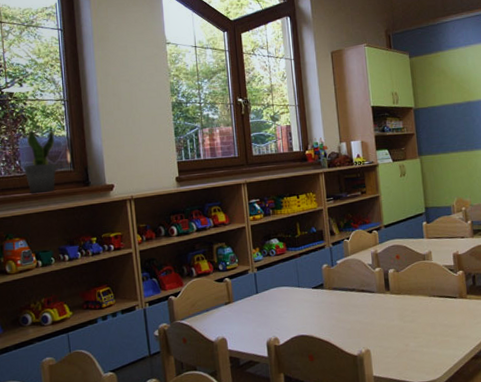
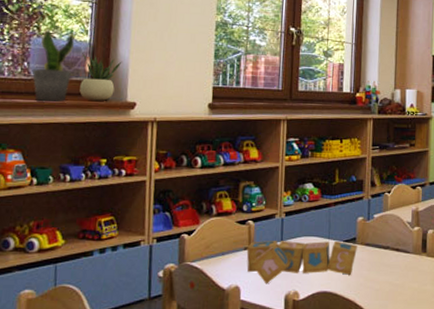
potted plant: none [62,146,97,188] -> present [79,53,122,102]
toy blocks: none [227,288,326,334] -> present [246,240,357,284]

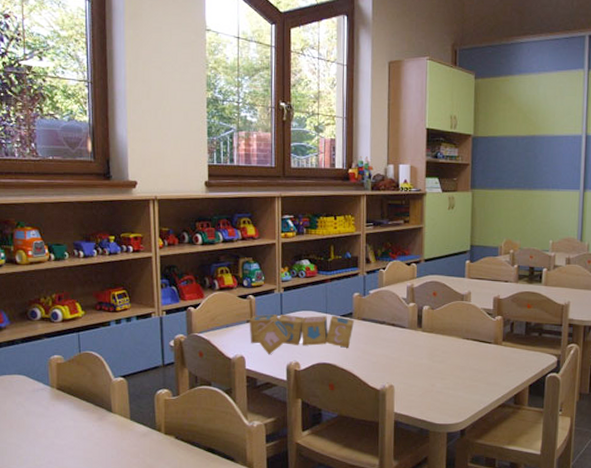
potted plant: present [31,26,74,102] -> none [39,107,76,181]
potted plant: present [79,53,122,102] -> none [83,133,121,181]

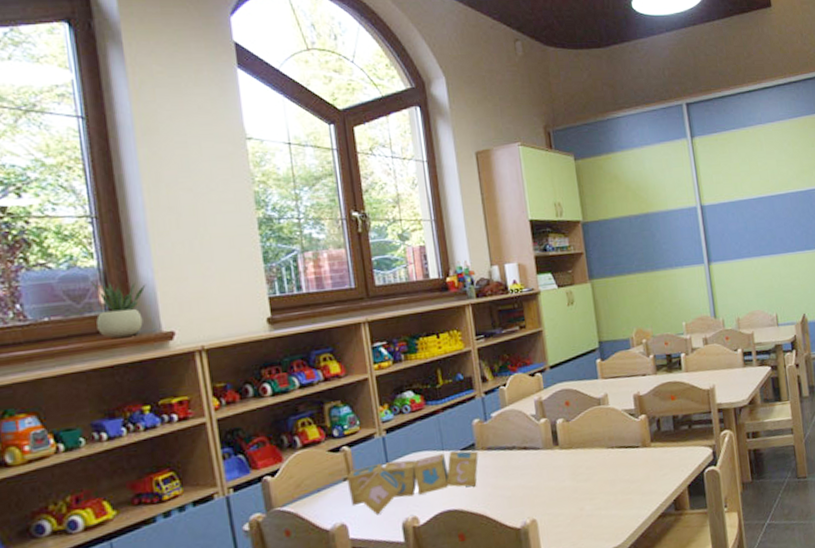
potted plant: none [83,133,121,181] -> present [91,281,146,339]

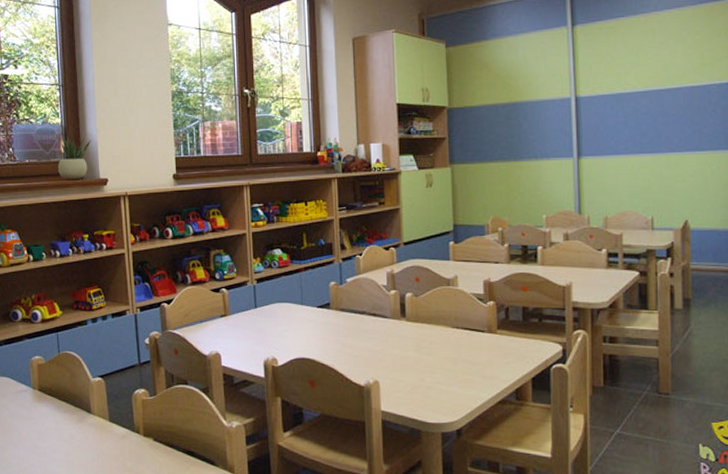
toy blocks: present [346,450,479,515] -> none [223,306,332,351]

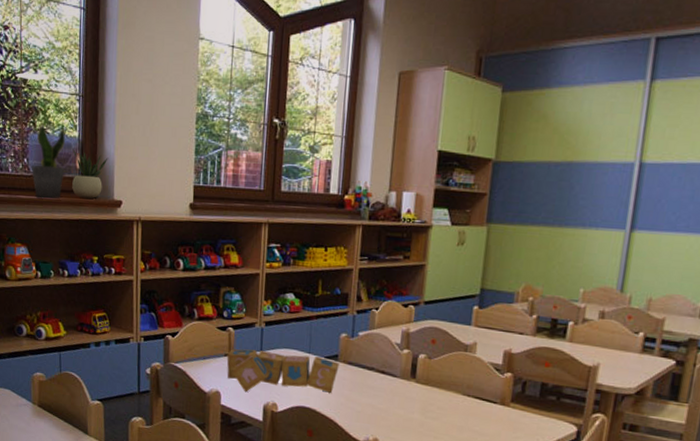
potted plant: none [16,113,50,183] -> present [31,122,65,198]
toy blocks: none [223,306,332,351] -> present [226,348,339,393]

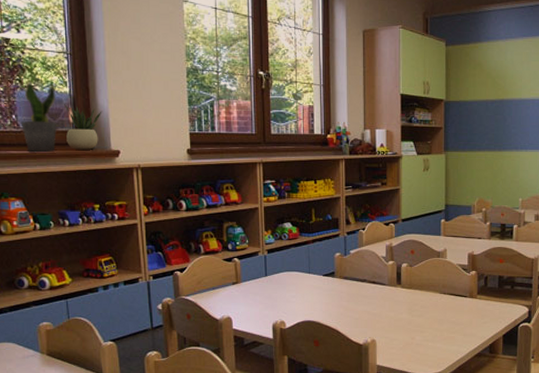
toy blocks: present [226,348,339,393] -> none [235,275,336,315]

